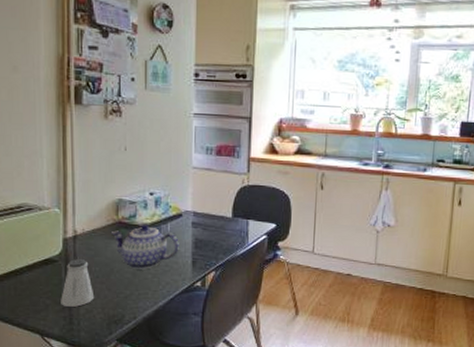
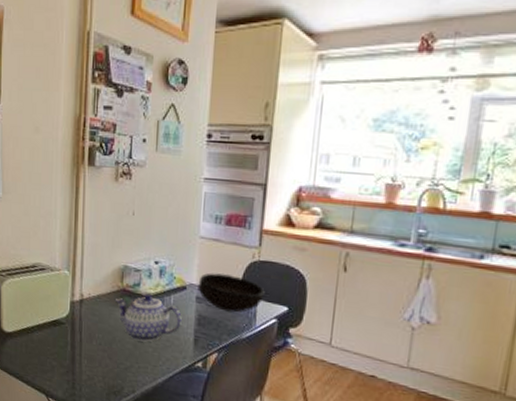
saltshaker: present [61,259,95,307] -> none [65,323,97,372]
bowl: none [193,199,255,233] -> present [198,273,265,313]

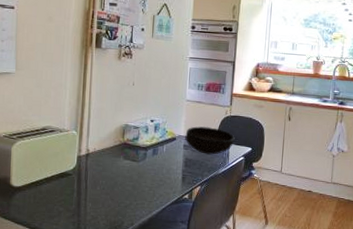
teapot: present [114,293,182,342] -> none [117,145,172,183]

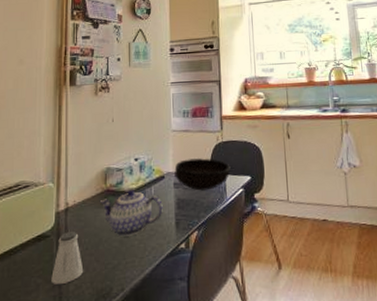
saltshaker: none [71,173,100,214] -> present [51,232,84,284]
teapot: none [117,145,172,183] -> present [99,189,163,237]

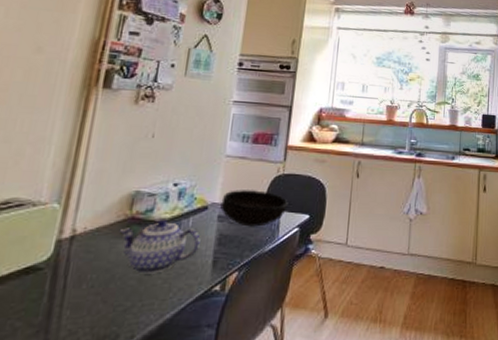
saltshaker: present [51,232,84,284] -> none [35,265,84,329]

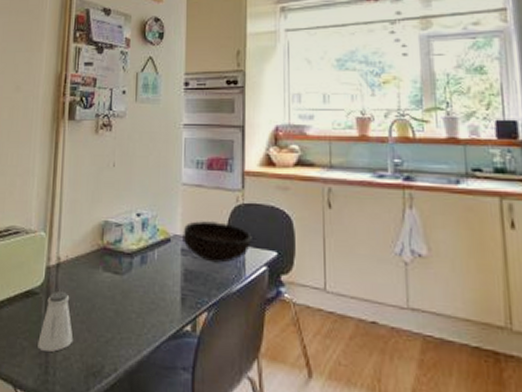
saltshaker: none [35,265,84,329] -> present [38,292,74,352]
teapot: present [119,219,200,274] -> none [94,250,167,307]

